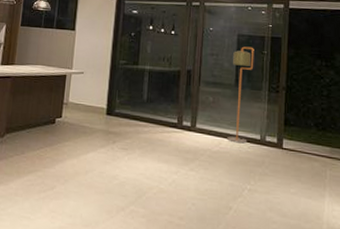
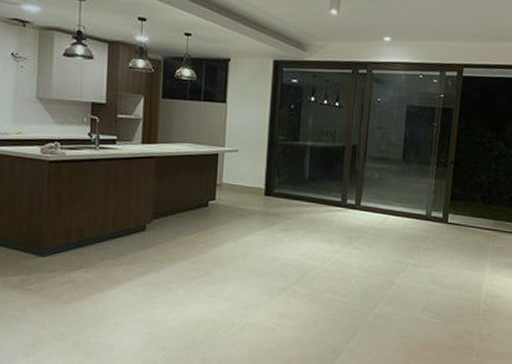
floor lamp: present [227,46,254,144] -> none [392,118,424,220]

